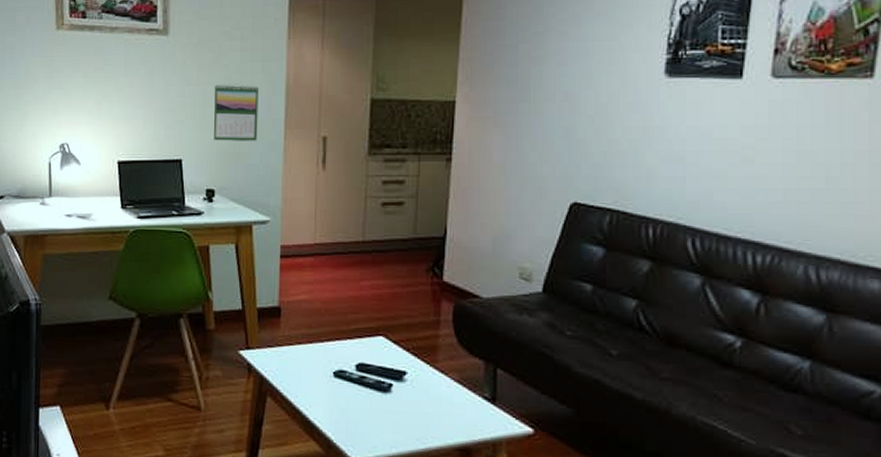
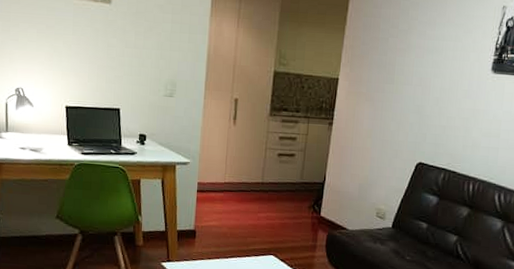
calendar: present [213,84,259,141] -> none [146,49,185,98]

